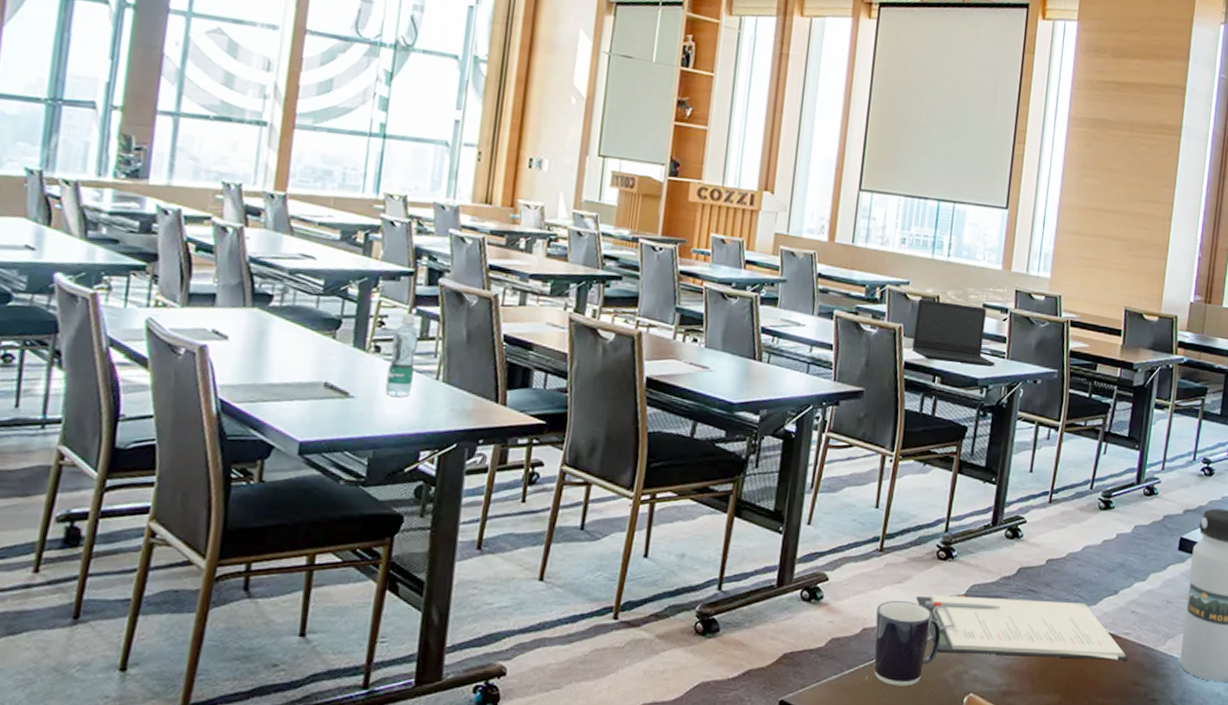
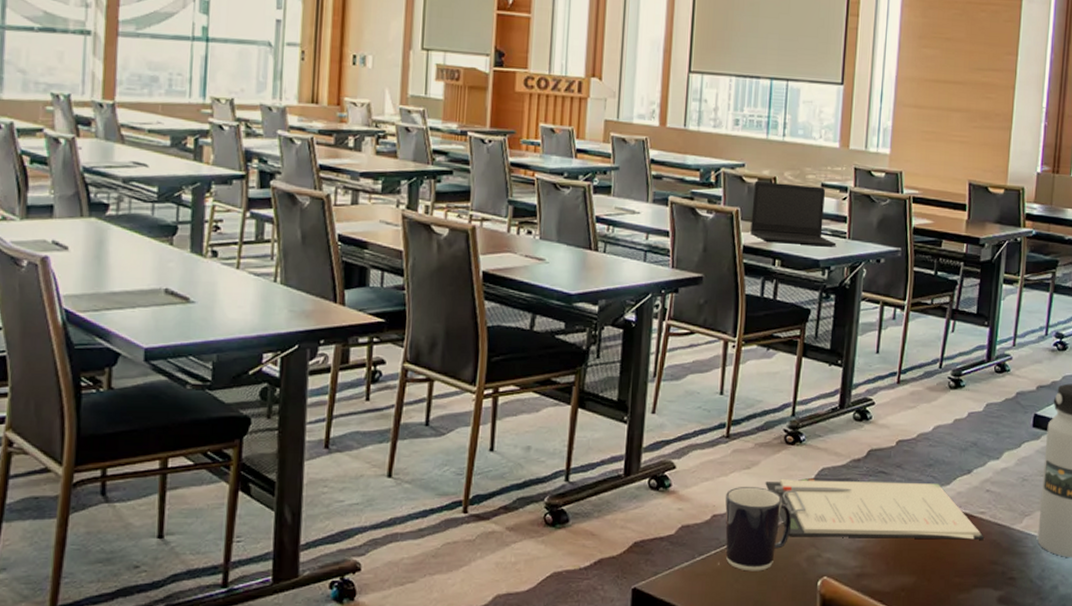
bottle: present [385,313,418,397] -> none [225,217,254,300]

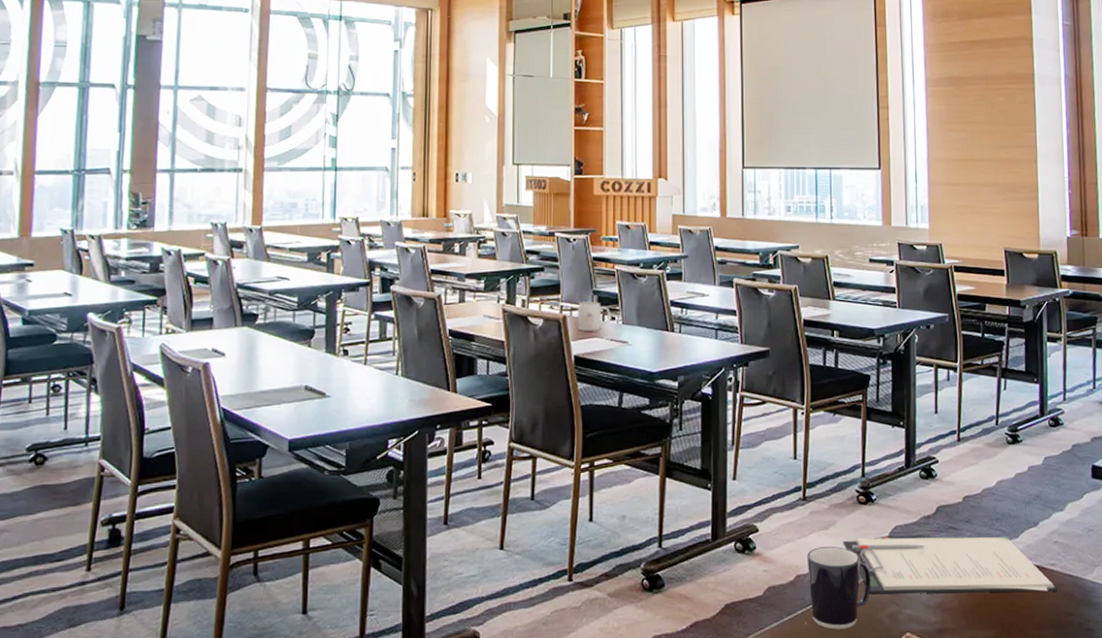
mug: none [487,211,527,245] -> present [577,302,610,331]
laptop: present [750,180,837,247] -> none [808,260,888,317]

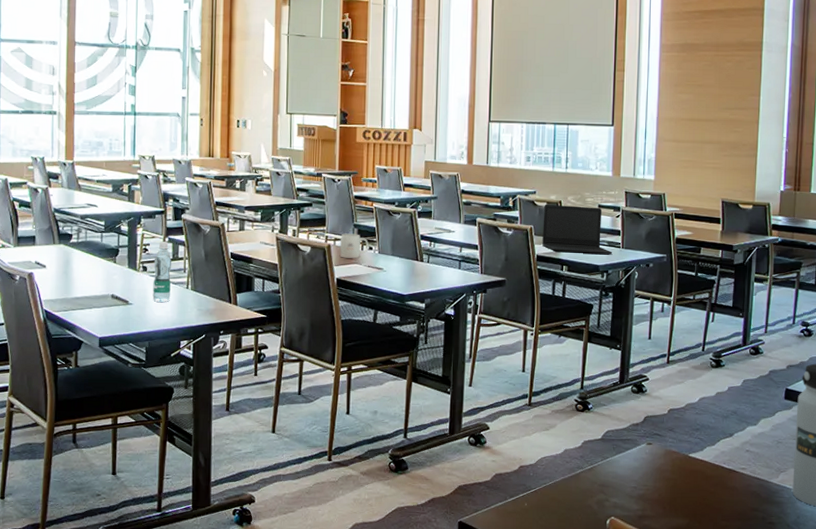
bottle: none [355,319,378,393] -> present [152,242,171,302]
mug: present [807,547,871,630] -> none [530,444,584,511]
laptop: none [808,260,888,317] -> present [542,204,613,255]
clipboard: present [843,536,1057,594] -> none [561,438,745,491]

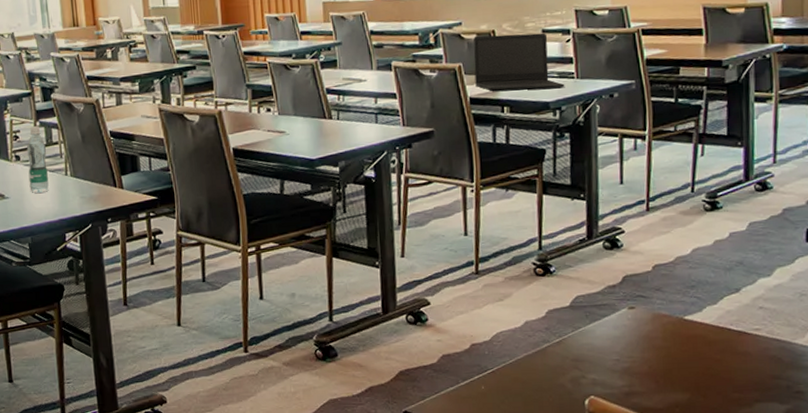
mug: present [339,233,369,258] -> none [232,95,266,124]

